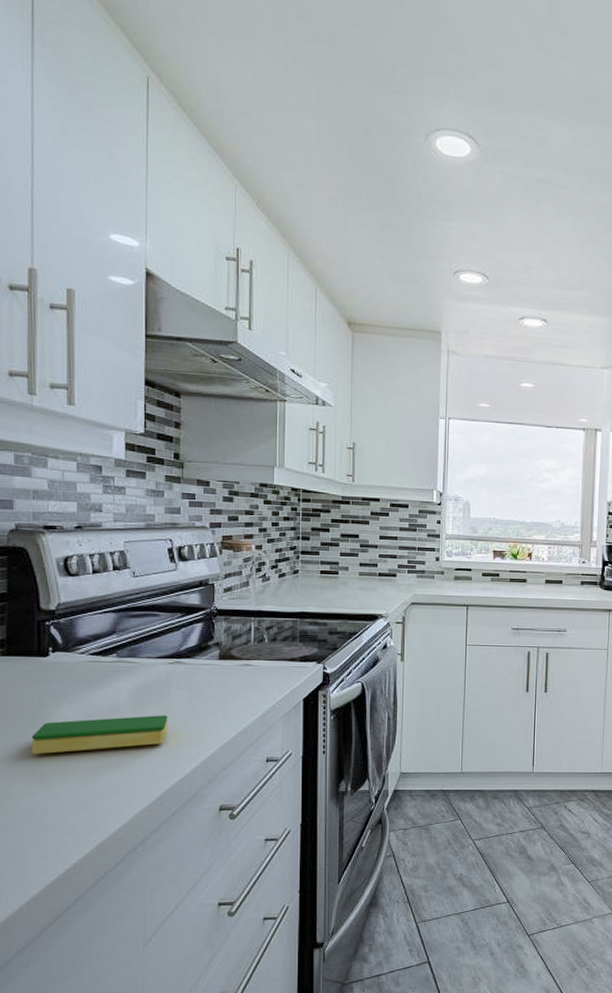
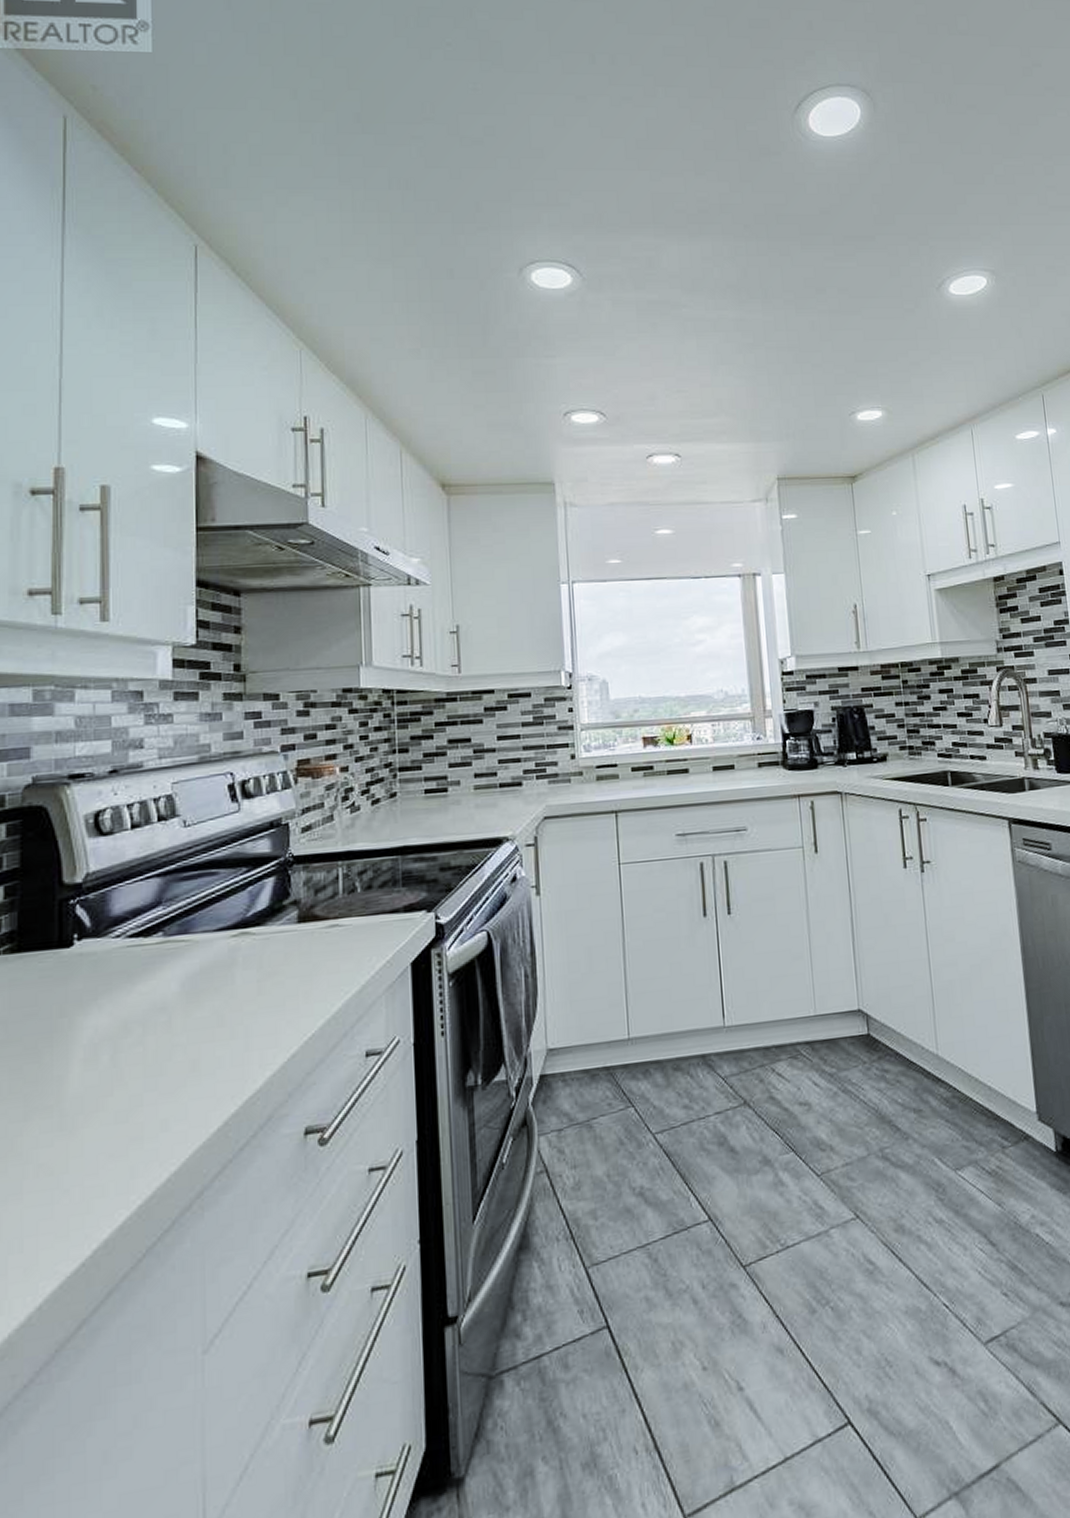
dish sponge: present [31,715,168,754] -> none [48,1008,233,1085]

